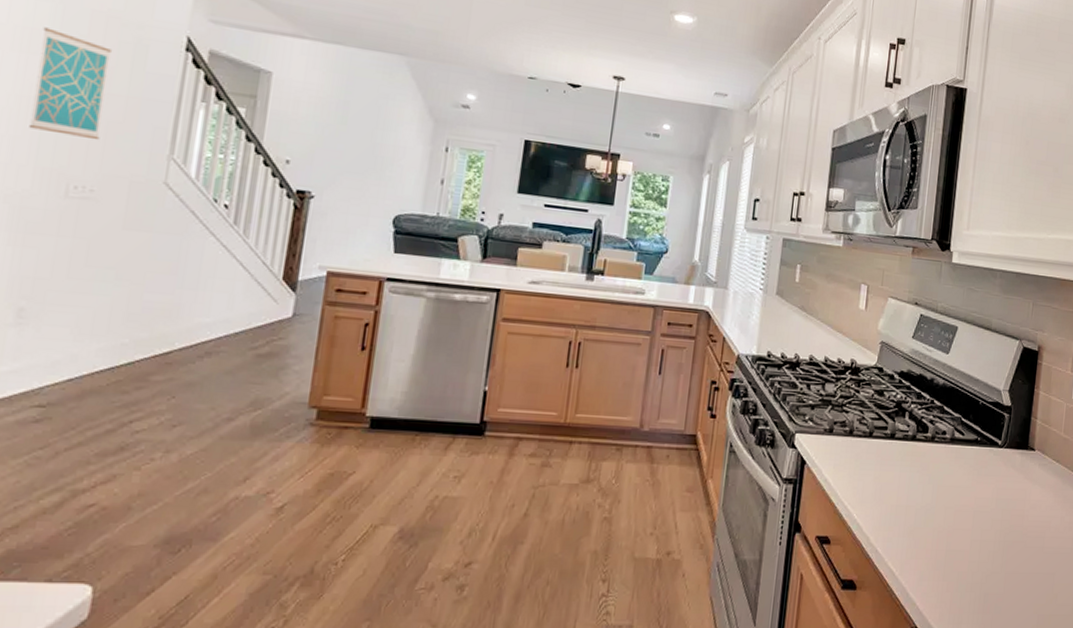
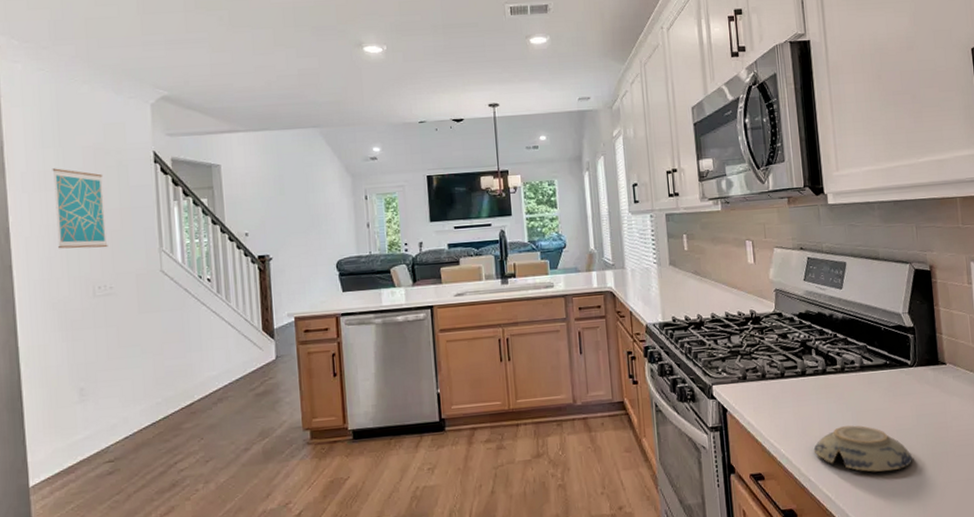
decorative bowl: none [886,499,985,554] -> present [813,425,913,472]

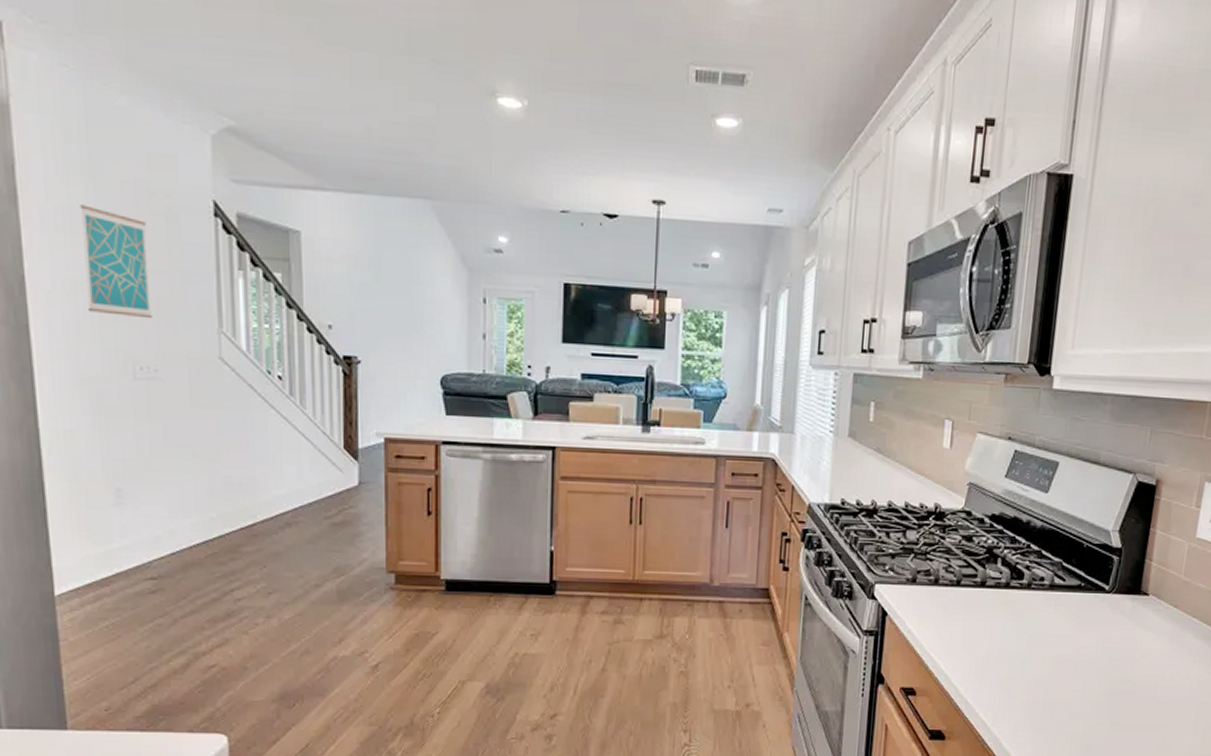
decorative bowl: present [813,425,913,472] -> none [977,649,1088,704]

